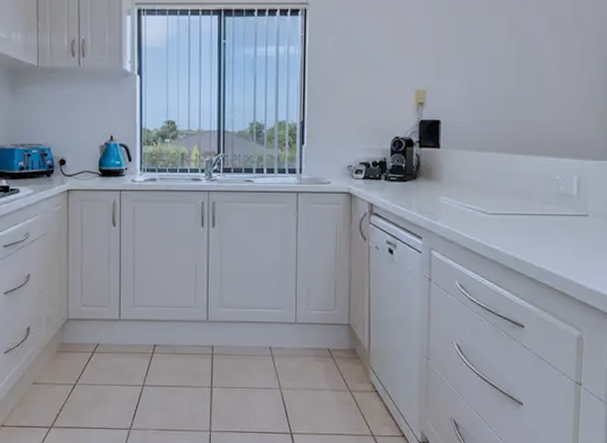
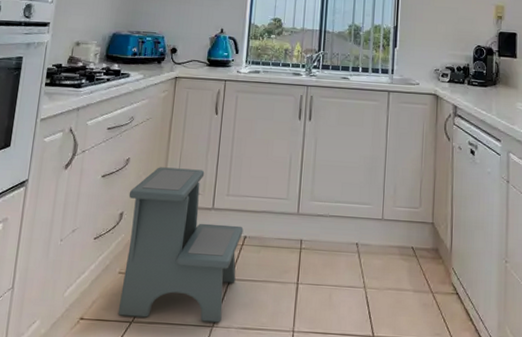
step stool: none [33,281,153,425] -> present [117,167,244,323]

